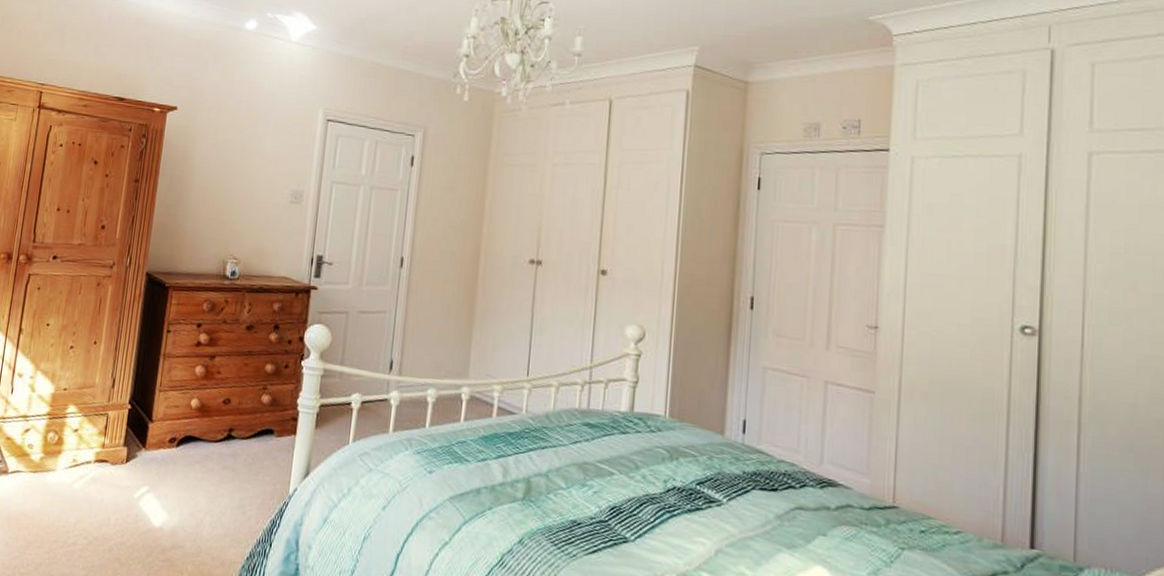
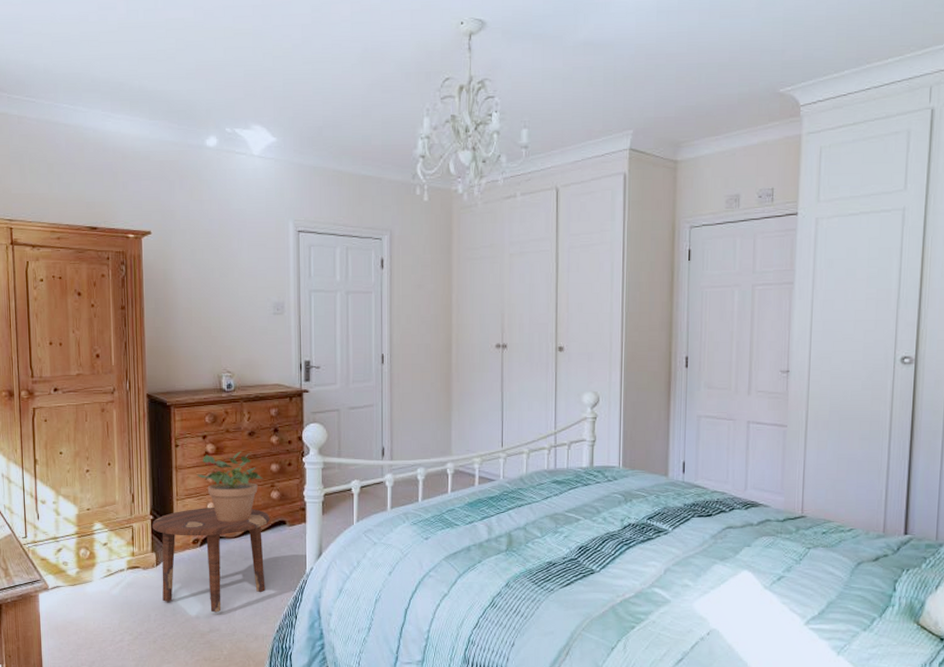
side table: none [126,403,257,526] -> present [151,508,270,613]
potted plant: none [184,344,256,425] -> present [196,451,263,522]

